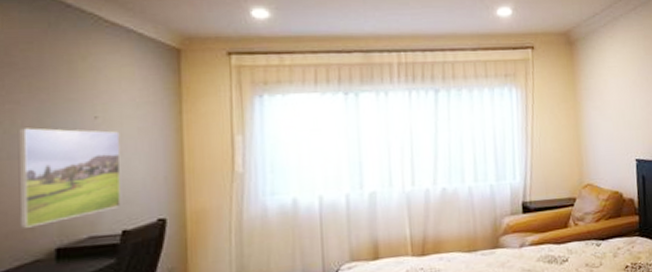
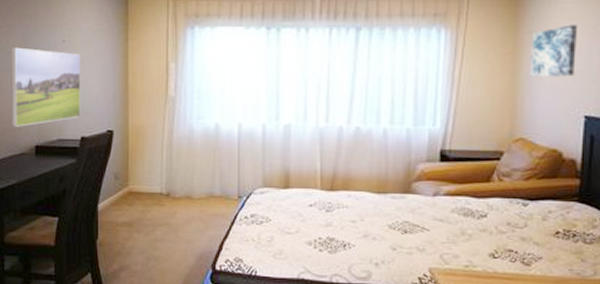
wall art: none [588,80,624,128] -> present [530,24,577,77]

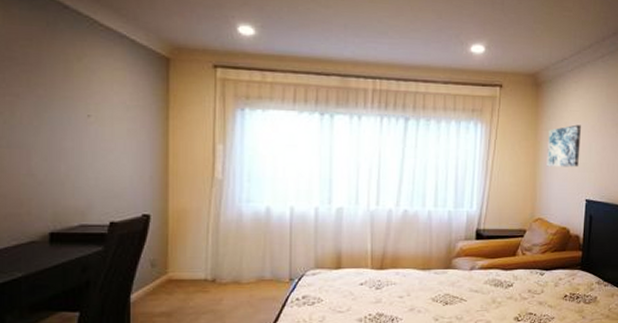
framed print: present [10,47,81,127] -> none [16,120,111,212]

